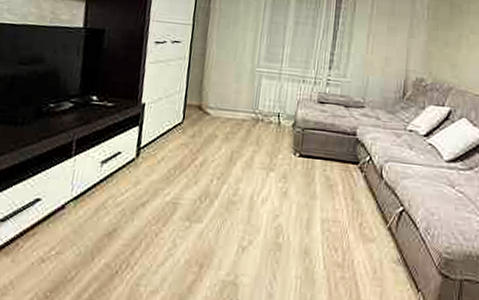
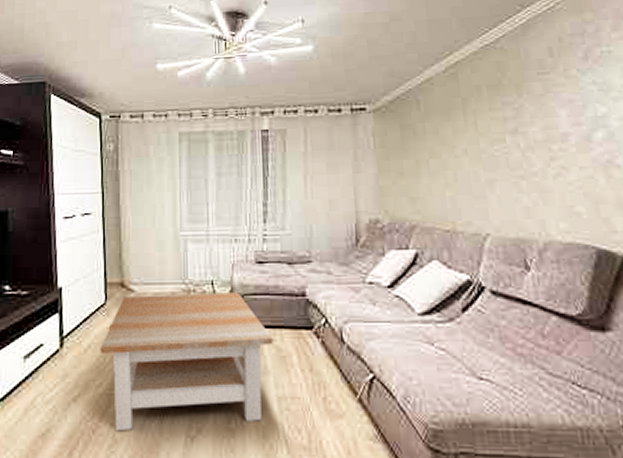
coffee table: none [171,118,324,239] -> present [100,293,273,432]

